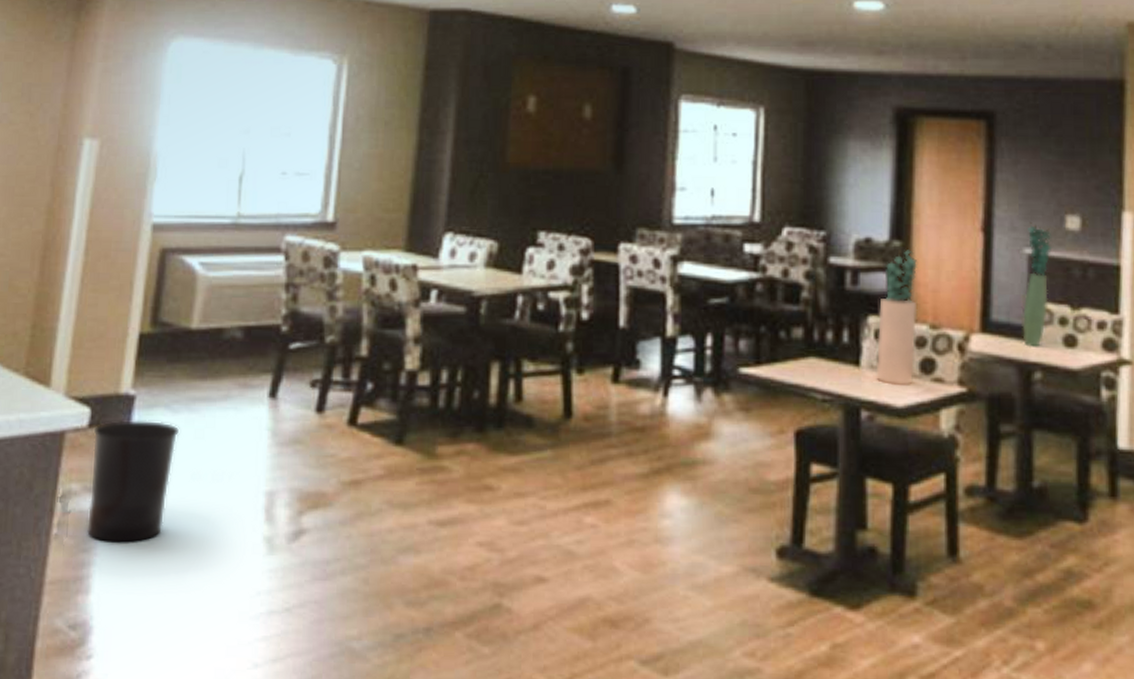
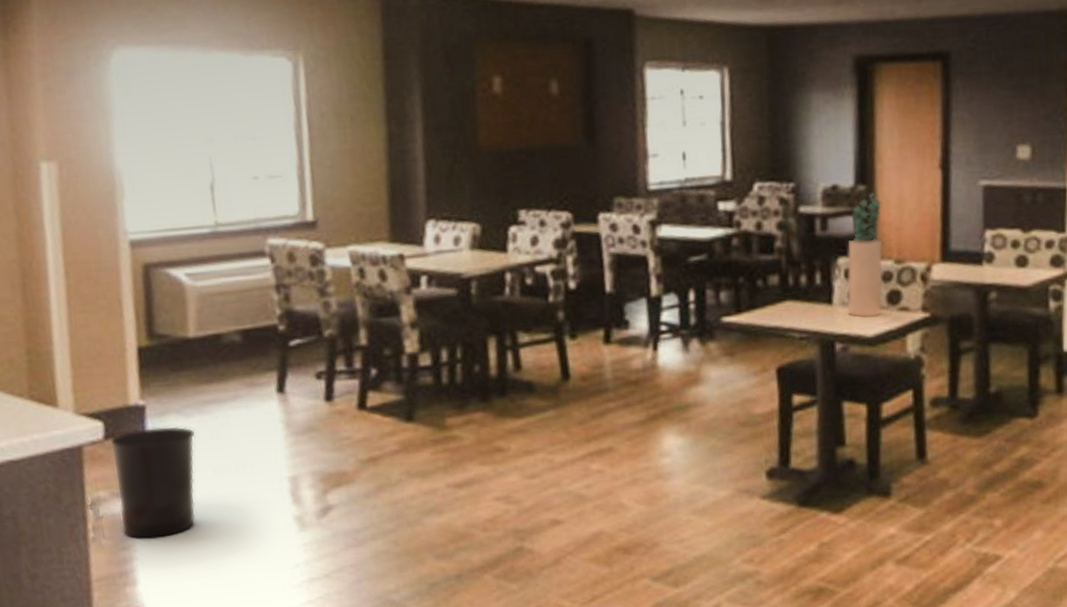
vase: present [1022,221,1053,349] -> none [978,154,1005,272]

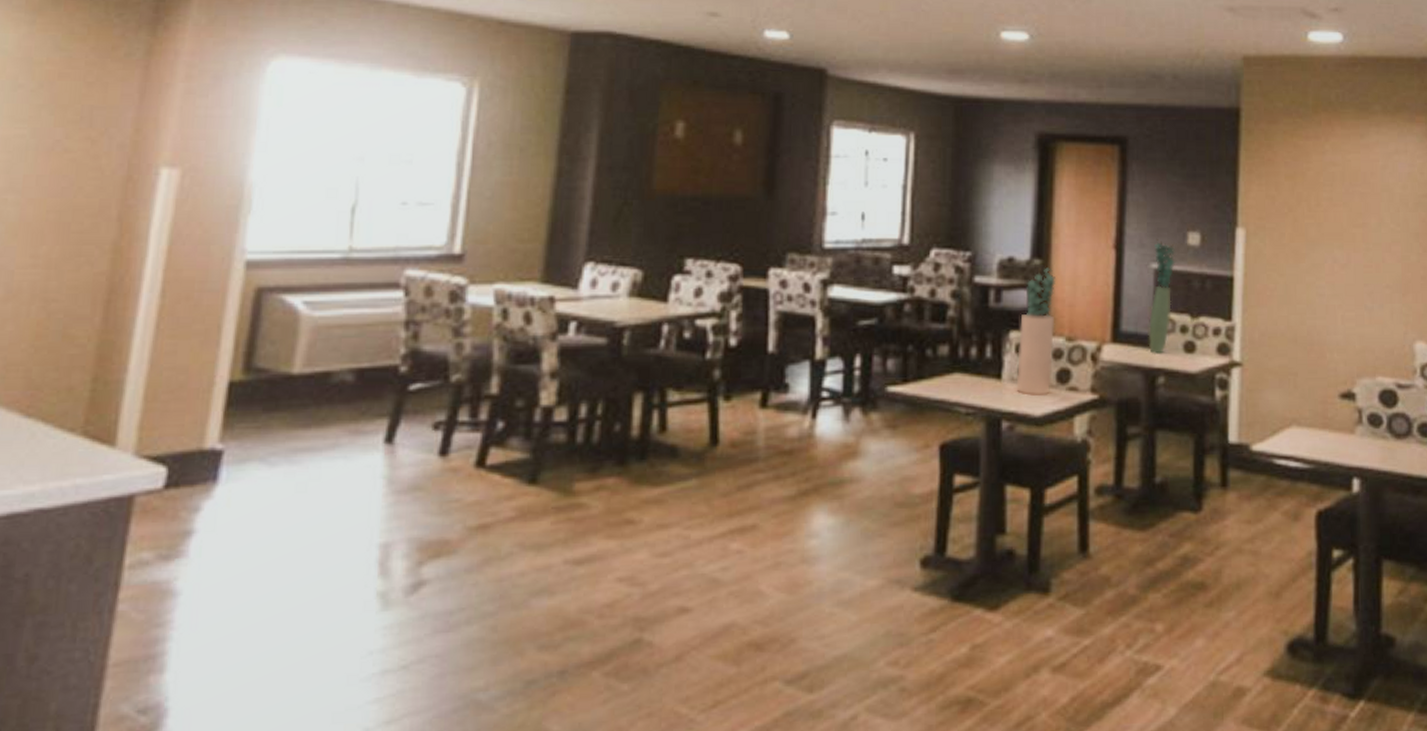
waste bin: present [110,426,196,540] -> none [162,477,278,614]
vase: none [978,154,1005,272] -> present [1148,238,1176,355]

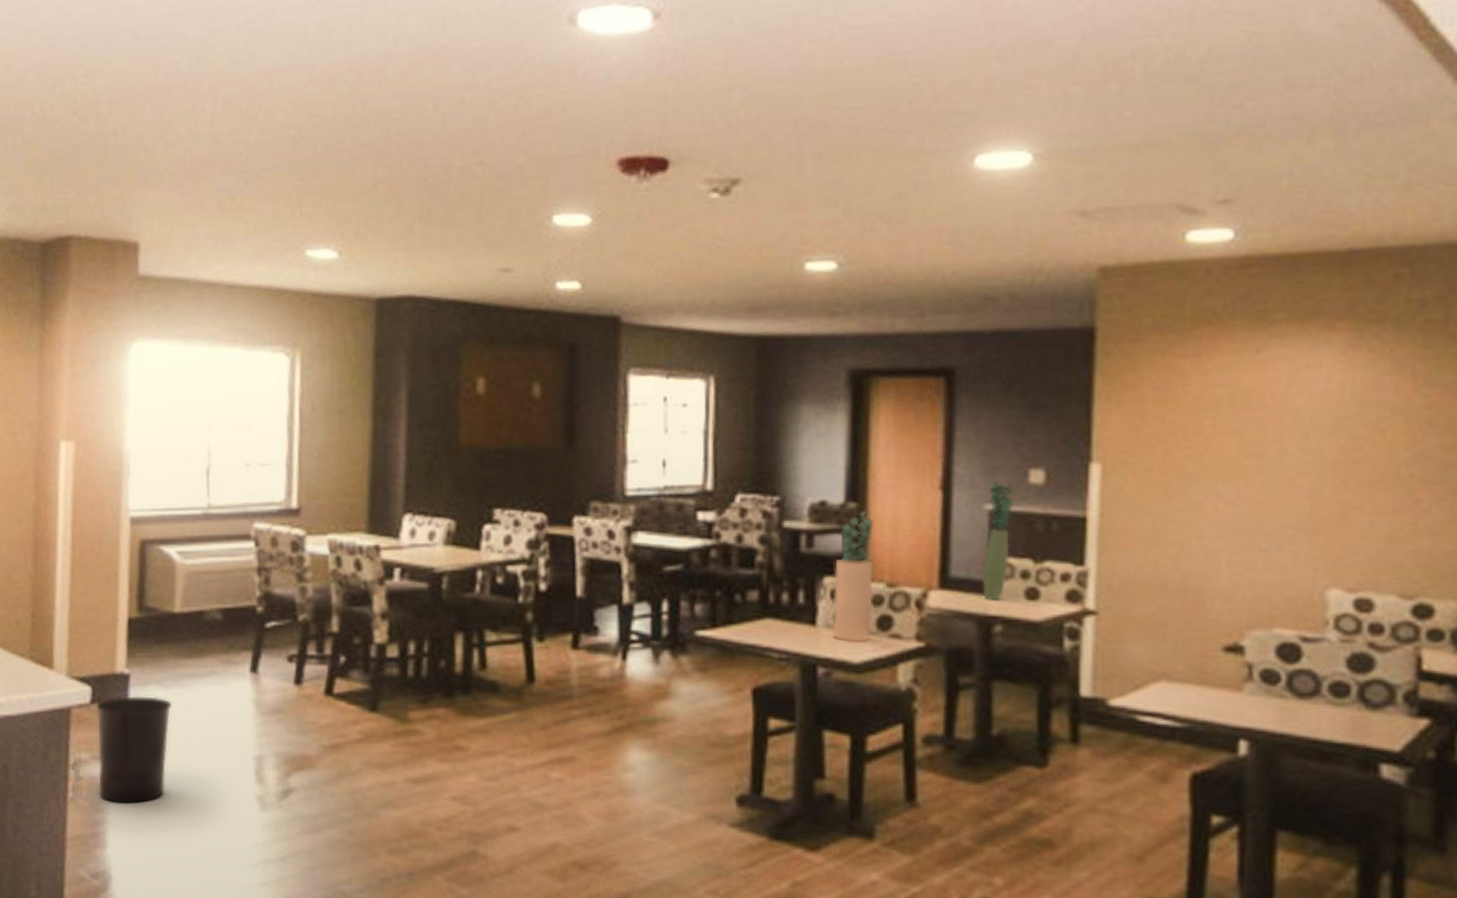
waste bin: none [162,477,278,614] -> present [95,696,173,804]

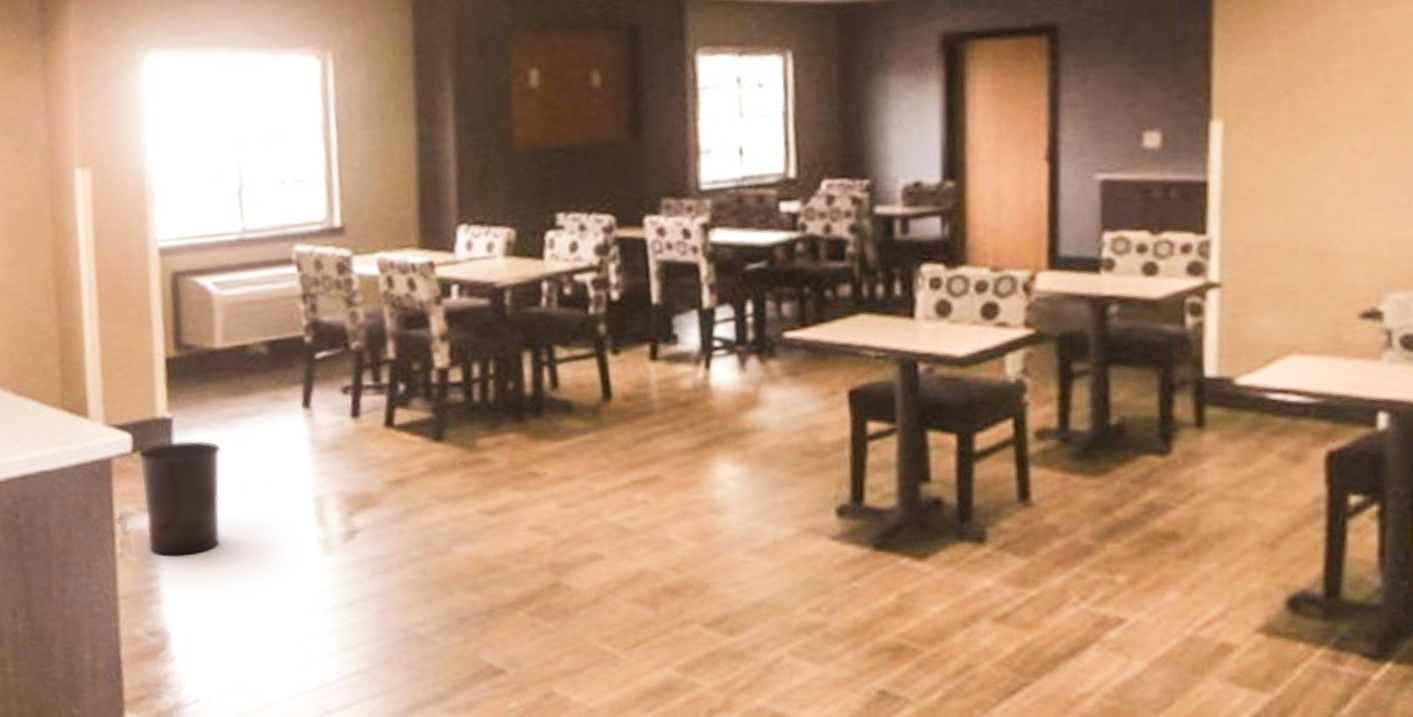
vase: present [832,505,874,642] -> none [932,183,976,335]
vase: present [982,477,1015,602] -> none [1094,143,1128,281]

